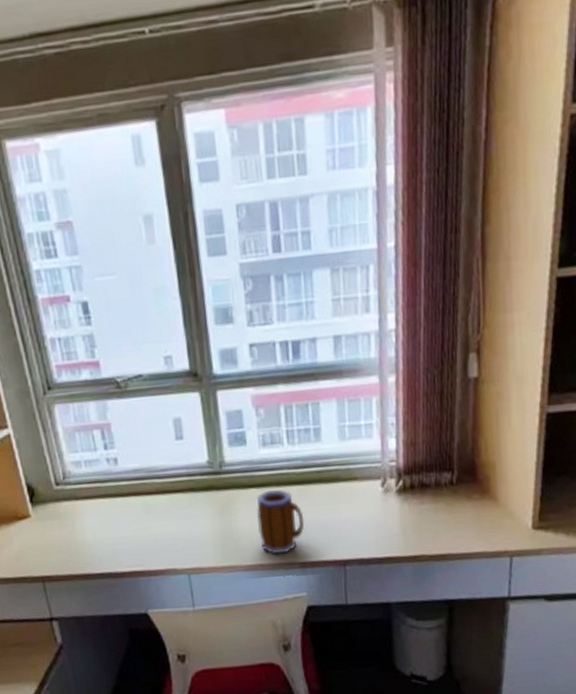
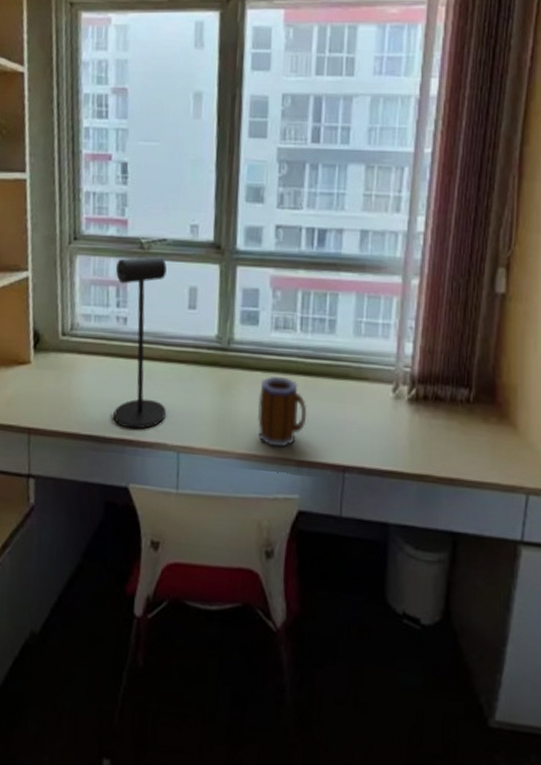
desk lamp: none [96,392,172,561] -> present [113,256,167,429]

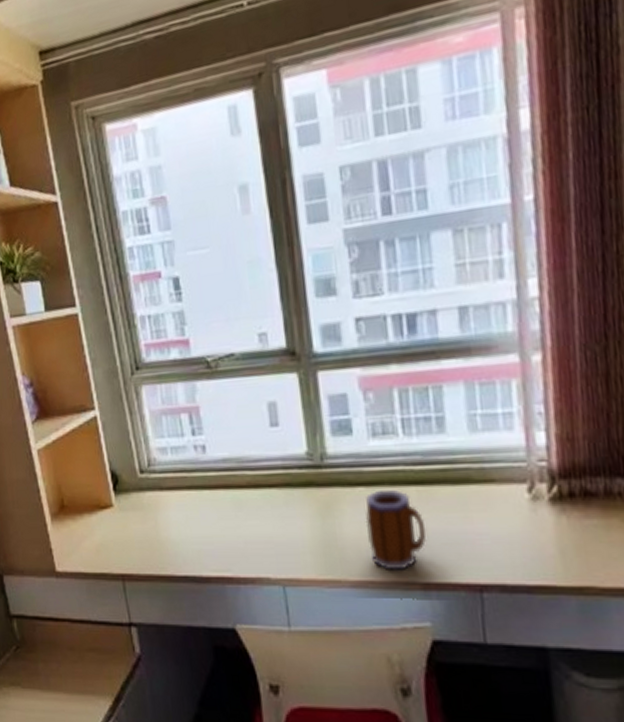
desk lamp: present [113,256,167,429] -> none [184,373,264,565]

